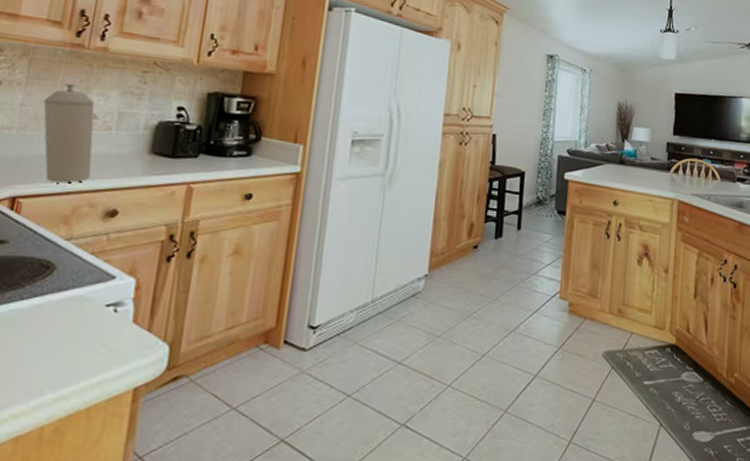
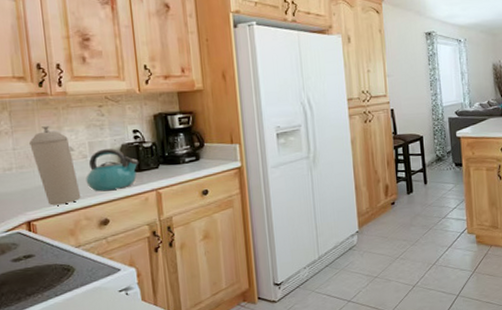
kettle: none [102,123,176,175] -> present [86,149,139,191]

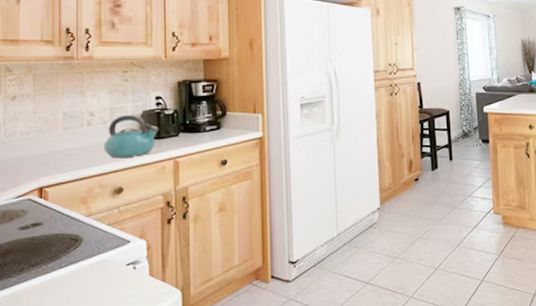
canister: present [29,126,81,206] -> none [51,90,97,172]

